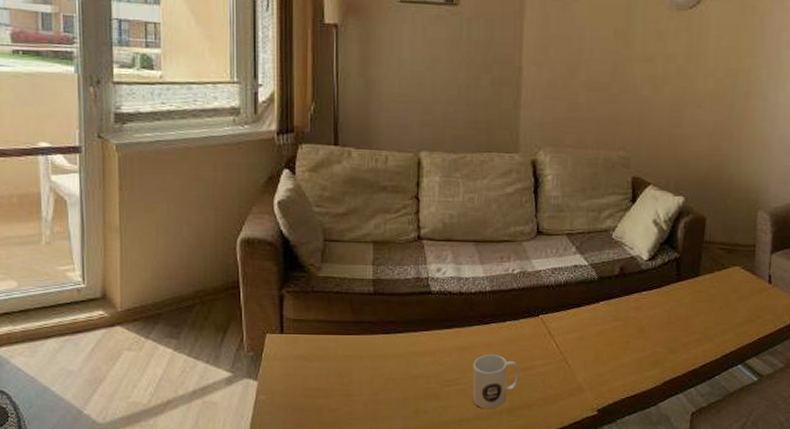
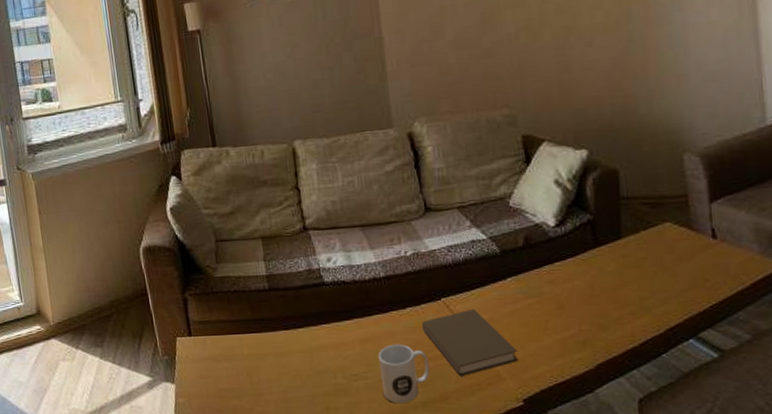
book: none [517,326,600,386] -> present [421,308,519,376]

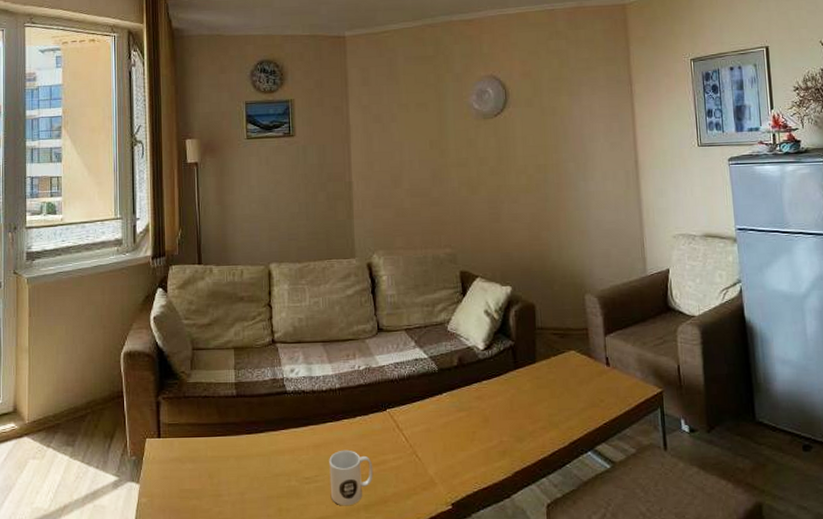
book: present [421,308,519,376] -> none [368,419,449,481]

